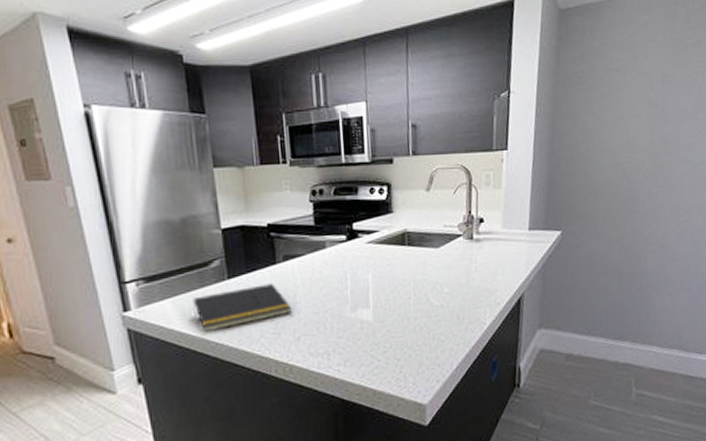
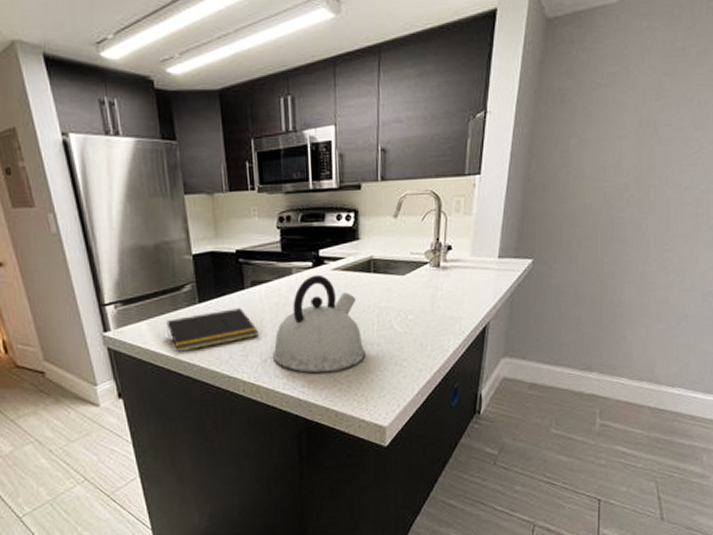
kettle: none [307,248,402,350] -> present [273,274,365,373]

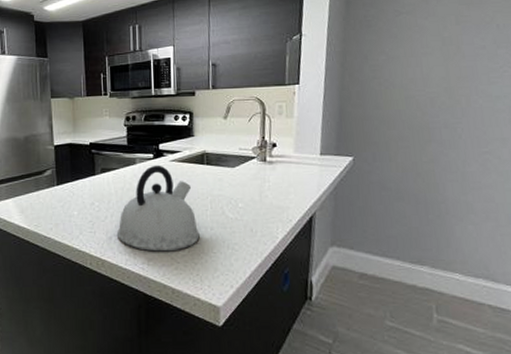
notepad: present [166,308,260,353] -> none [29,191,107,227]

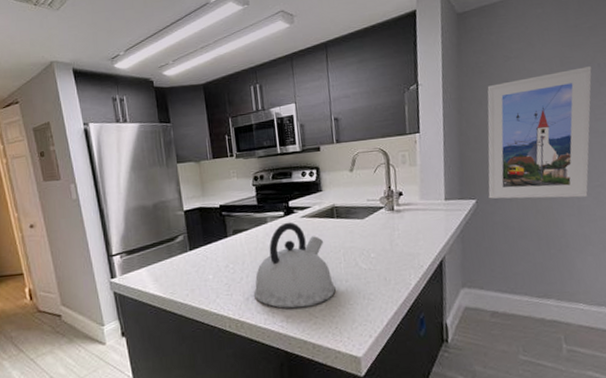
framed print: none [366,27,489,164] -> present [487,66,592,199]

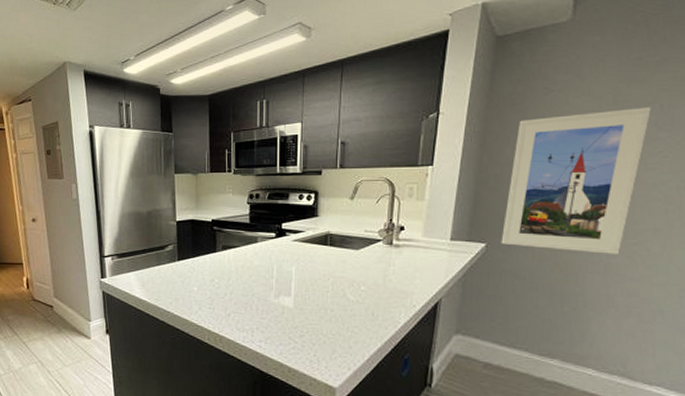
kettle: present [254,222,336,309] -> none [236,244,319,331]

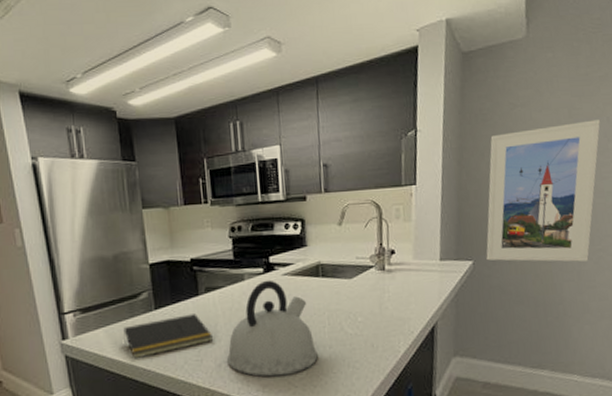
notepad: none [150,267,226,301] -> present [123,314,214,359]
kettle: none [236,244,319,331] -> present [227,280,318,377]

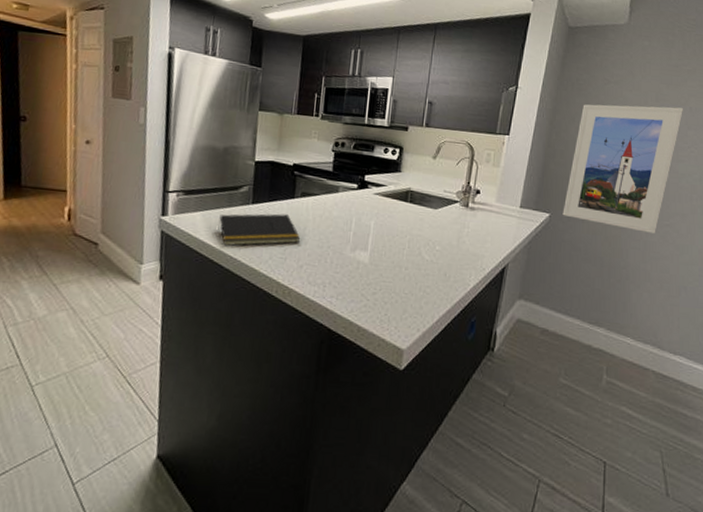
kettle: present [227,280,318,377] -> none [309,196,394,288]

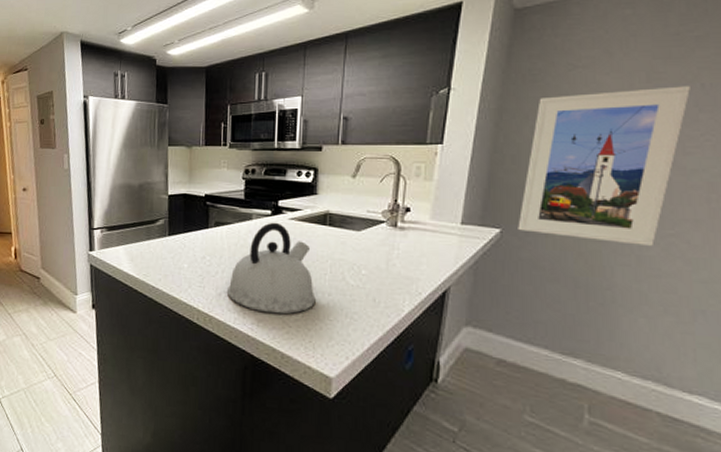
notepad: present [218,213,301,246] -> none [139,244,218,277]
kettle: none [309,196,394,288] -> present [227,222,316,314]

